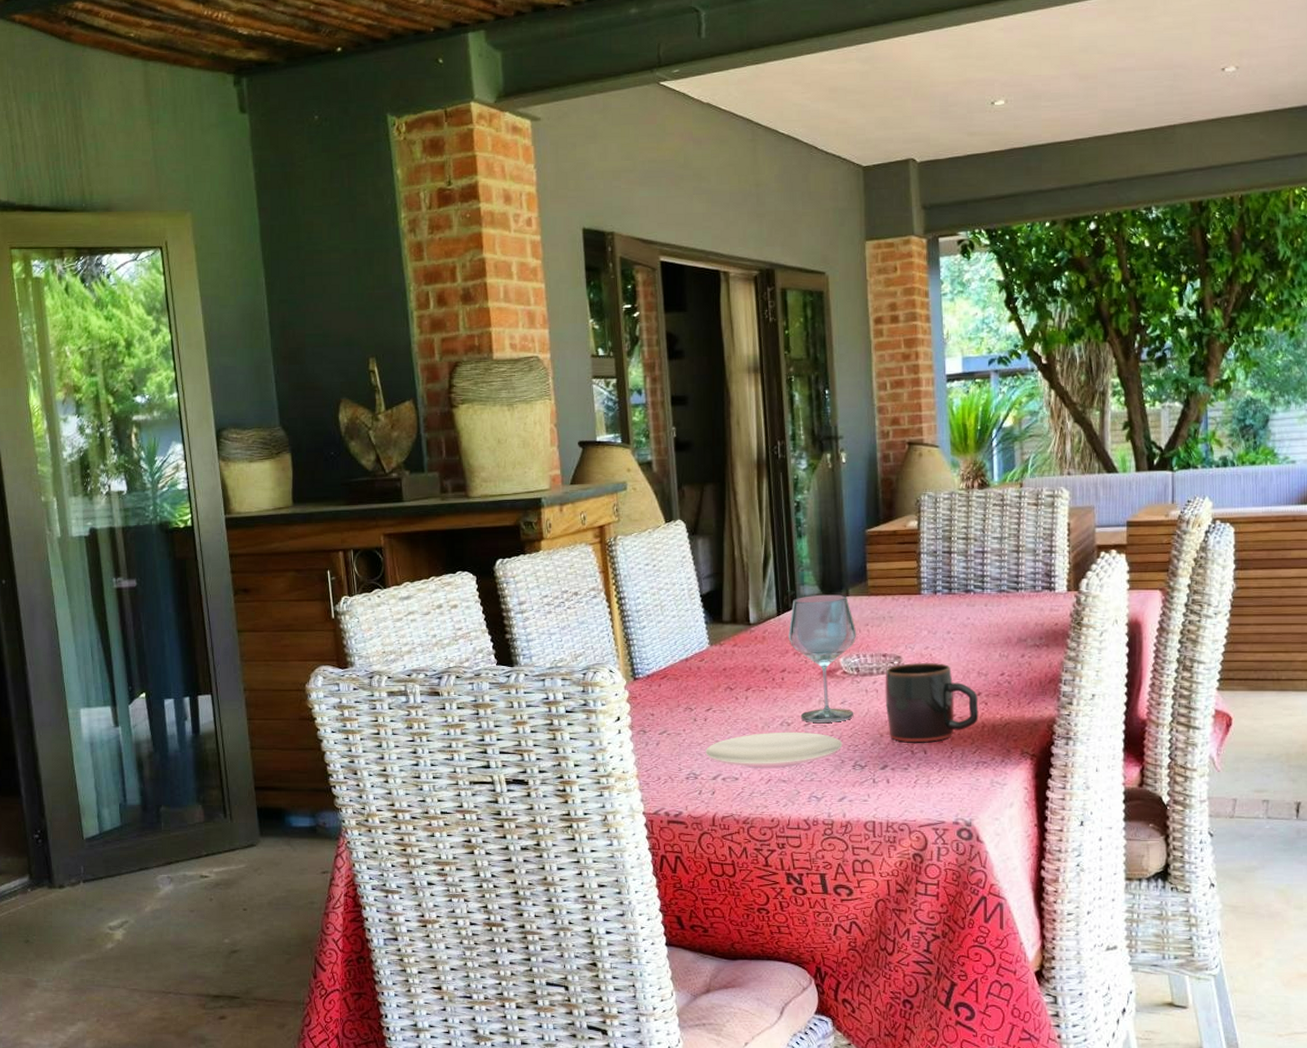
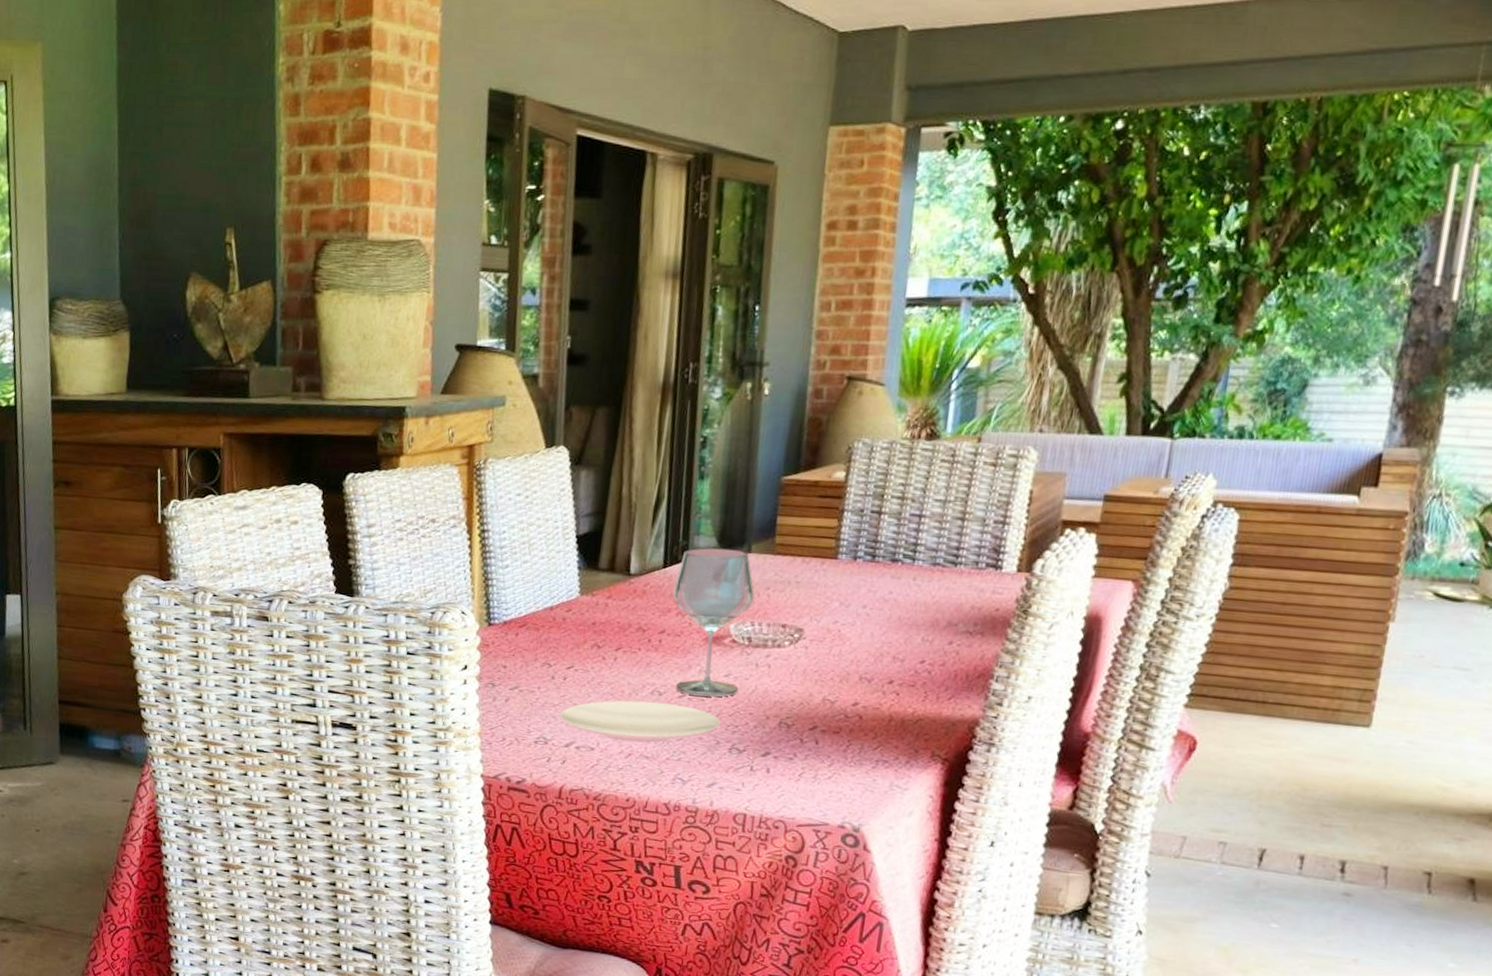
mug: present [885,663,979,742] -> none [776,638,889,731]

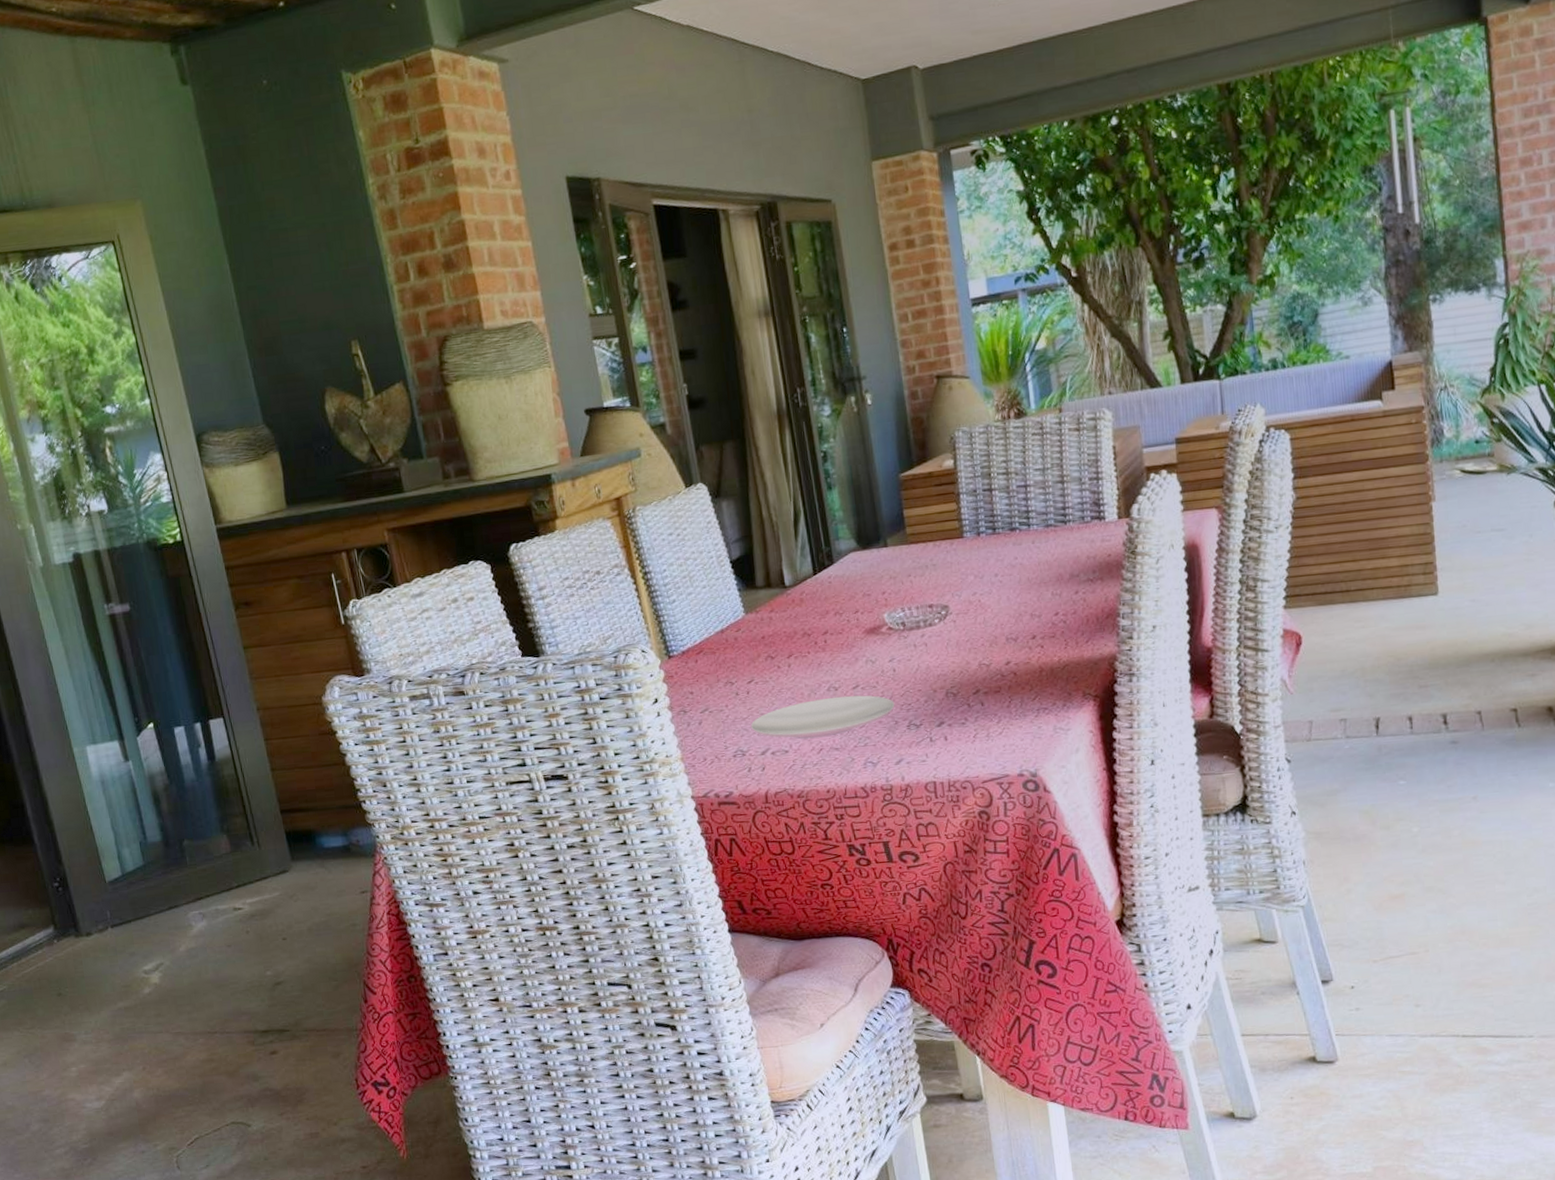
wine glass: present [672,547,755,697] -> none [827,546,904,685]

